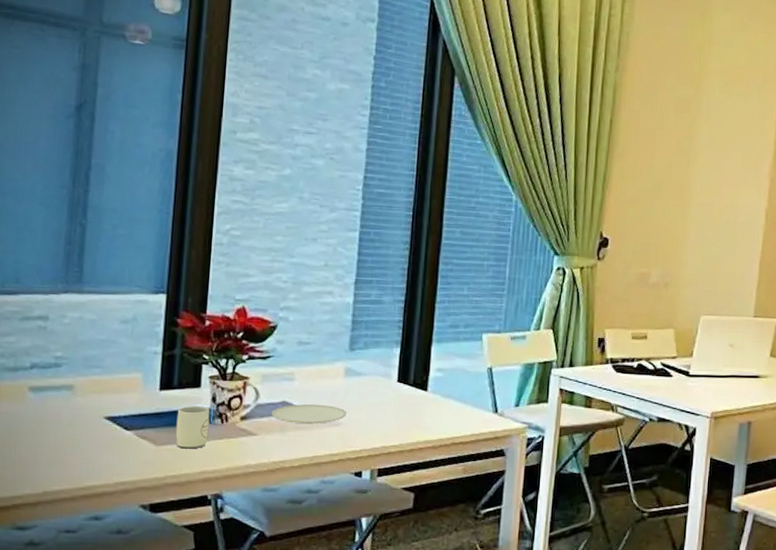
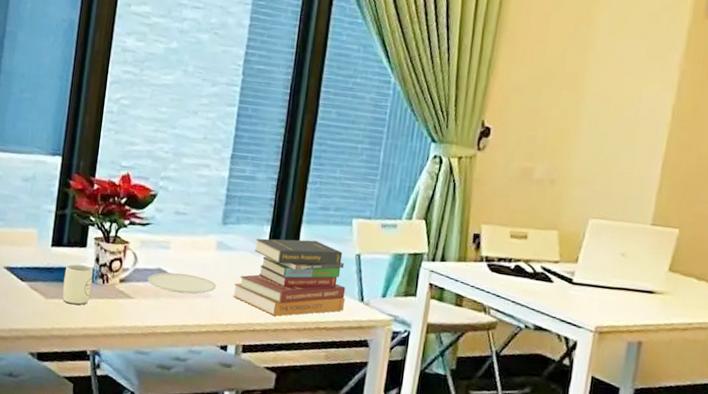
books: none [365,358,480,436] -> present [233,238,346,316]

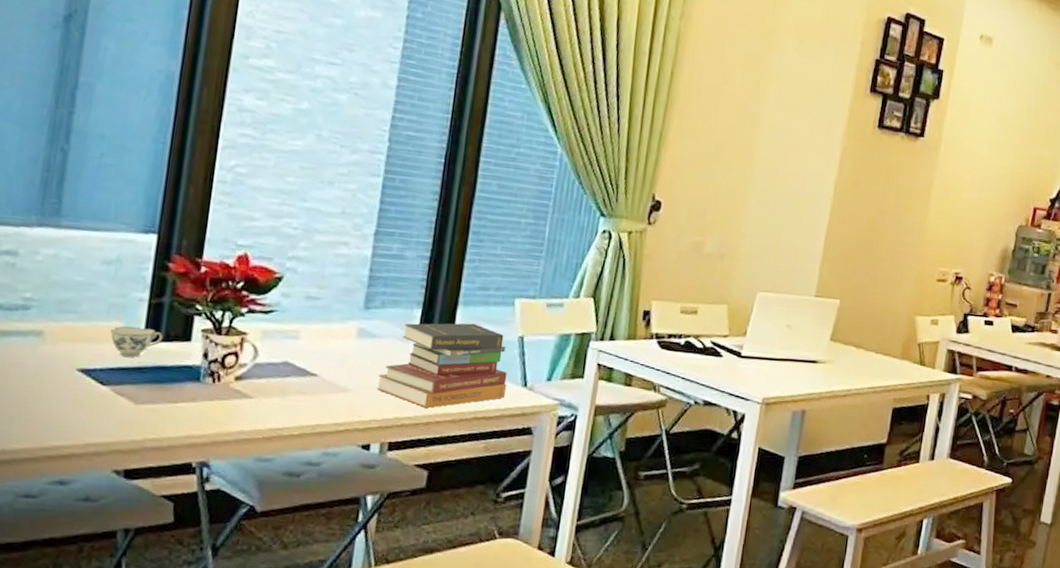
teacup: none [27,232,66,259] -> present [110,326,164,357]
mug: present [62,264,94,305] -> none [158,361,201,410]
plate: present [147,272,216,294] -> none [270,365,357,389]

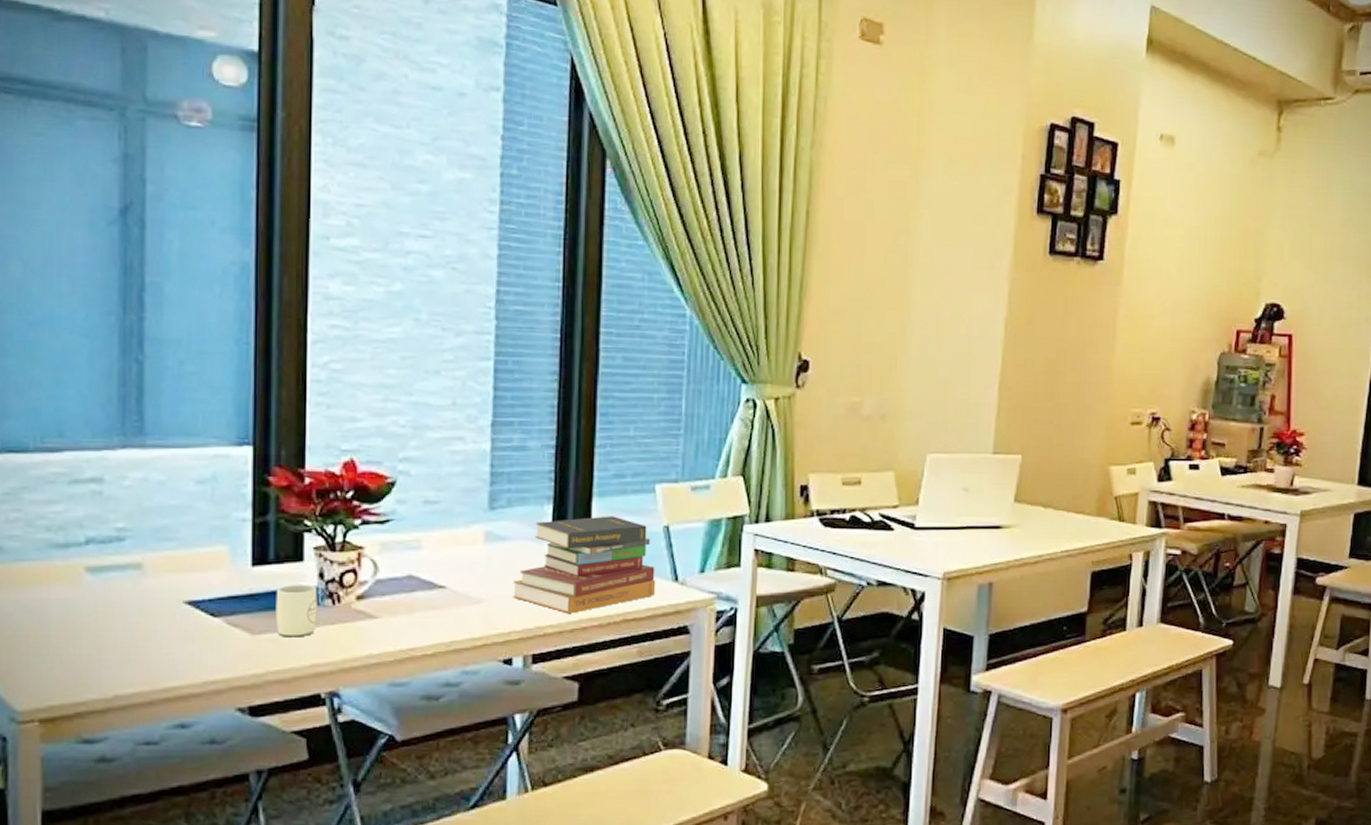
teacup: present [110,326,164,357] -> none [215,550,273,583]
mug: none [158,361,201,410] -> present [275,584,318,638]

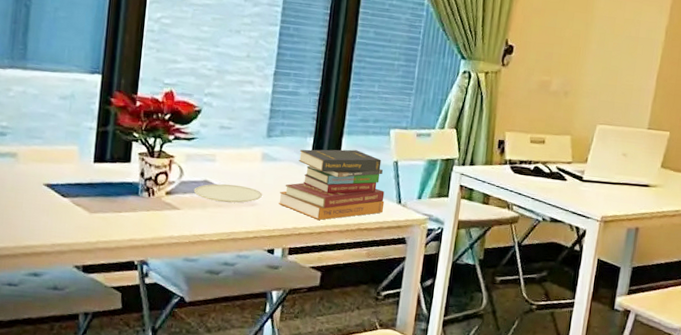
mug: present [275,584,318,638] -> none [107,178,139,218]
plate: none [394,577,489,601] -> present [193,183,262,203]

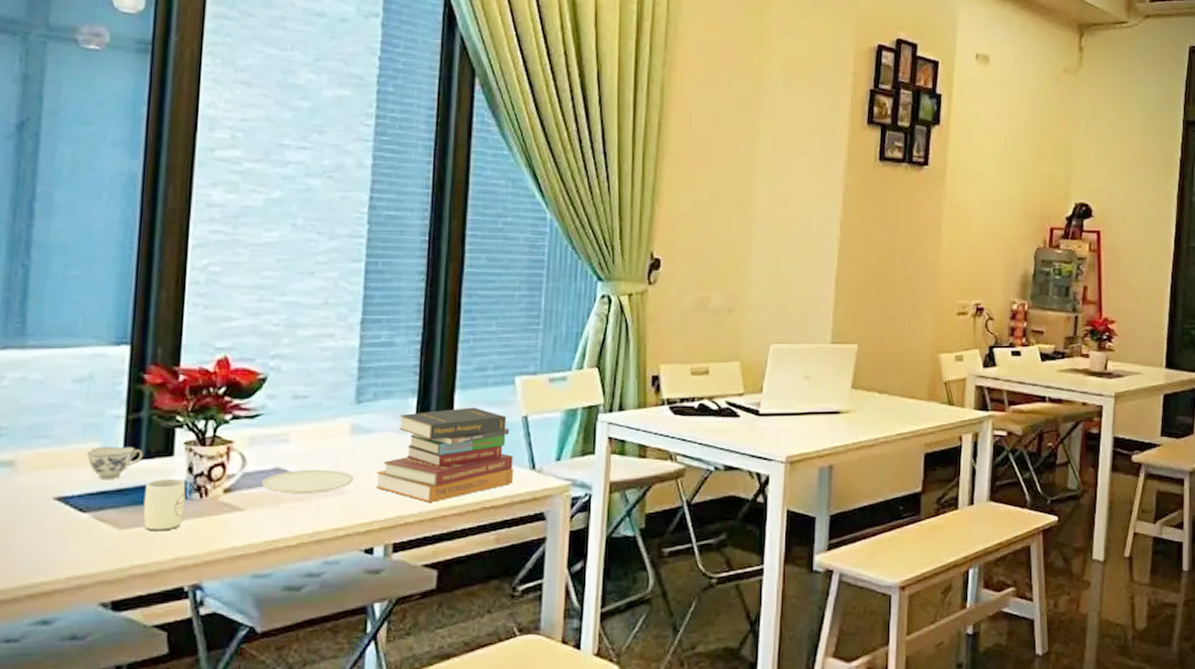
teacup: none [68,149,109,175] -> present [87,446,144,479]
mug: none [107,178,139,218] -> present [143,478,186,531]

